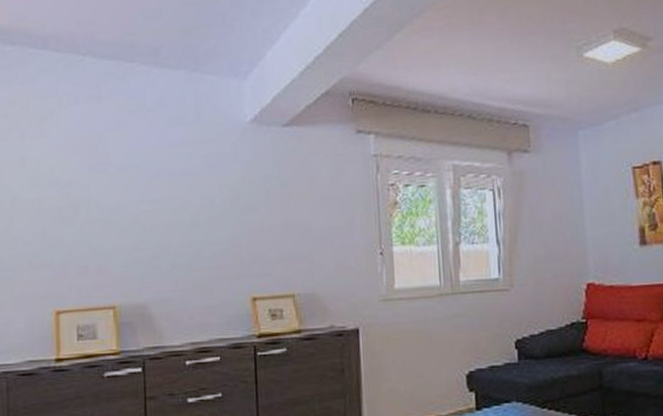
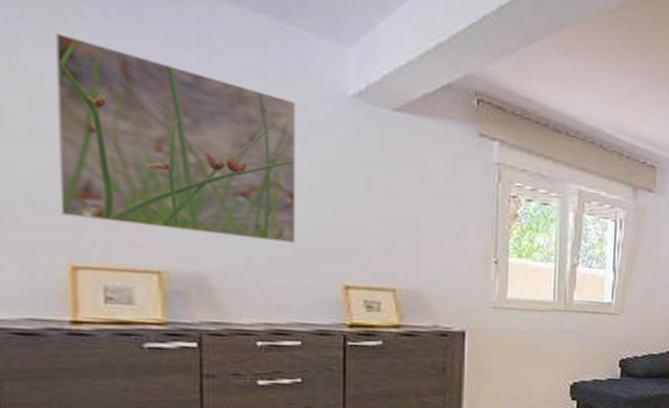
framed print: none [46,123,212,270] -> present [54,32,296,243]

